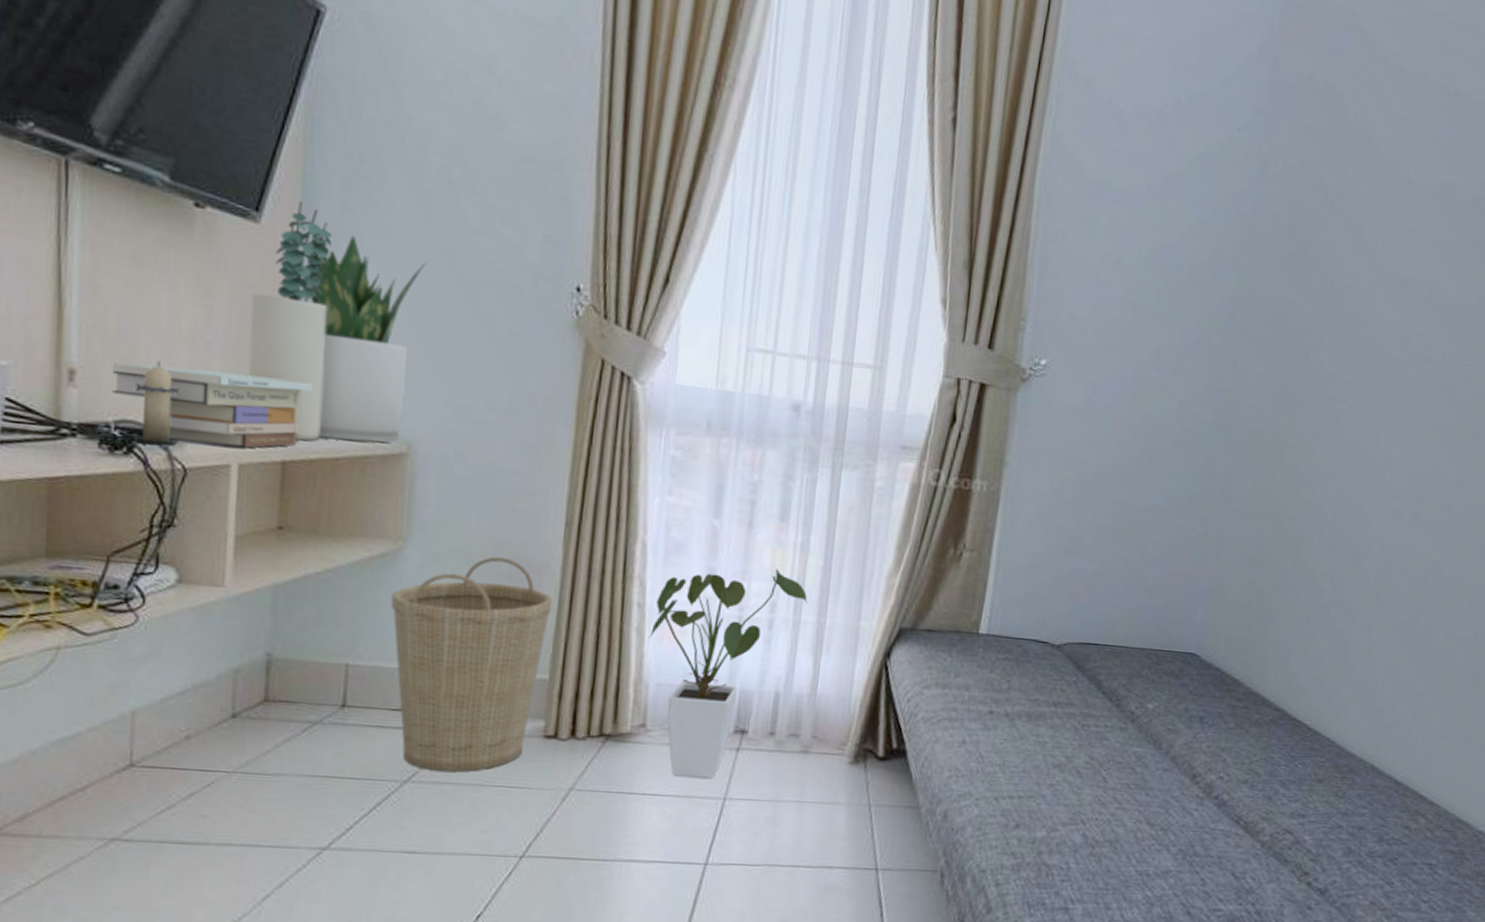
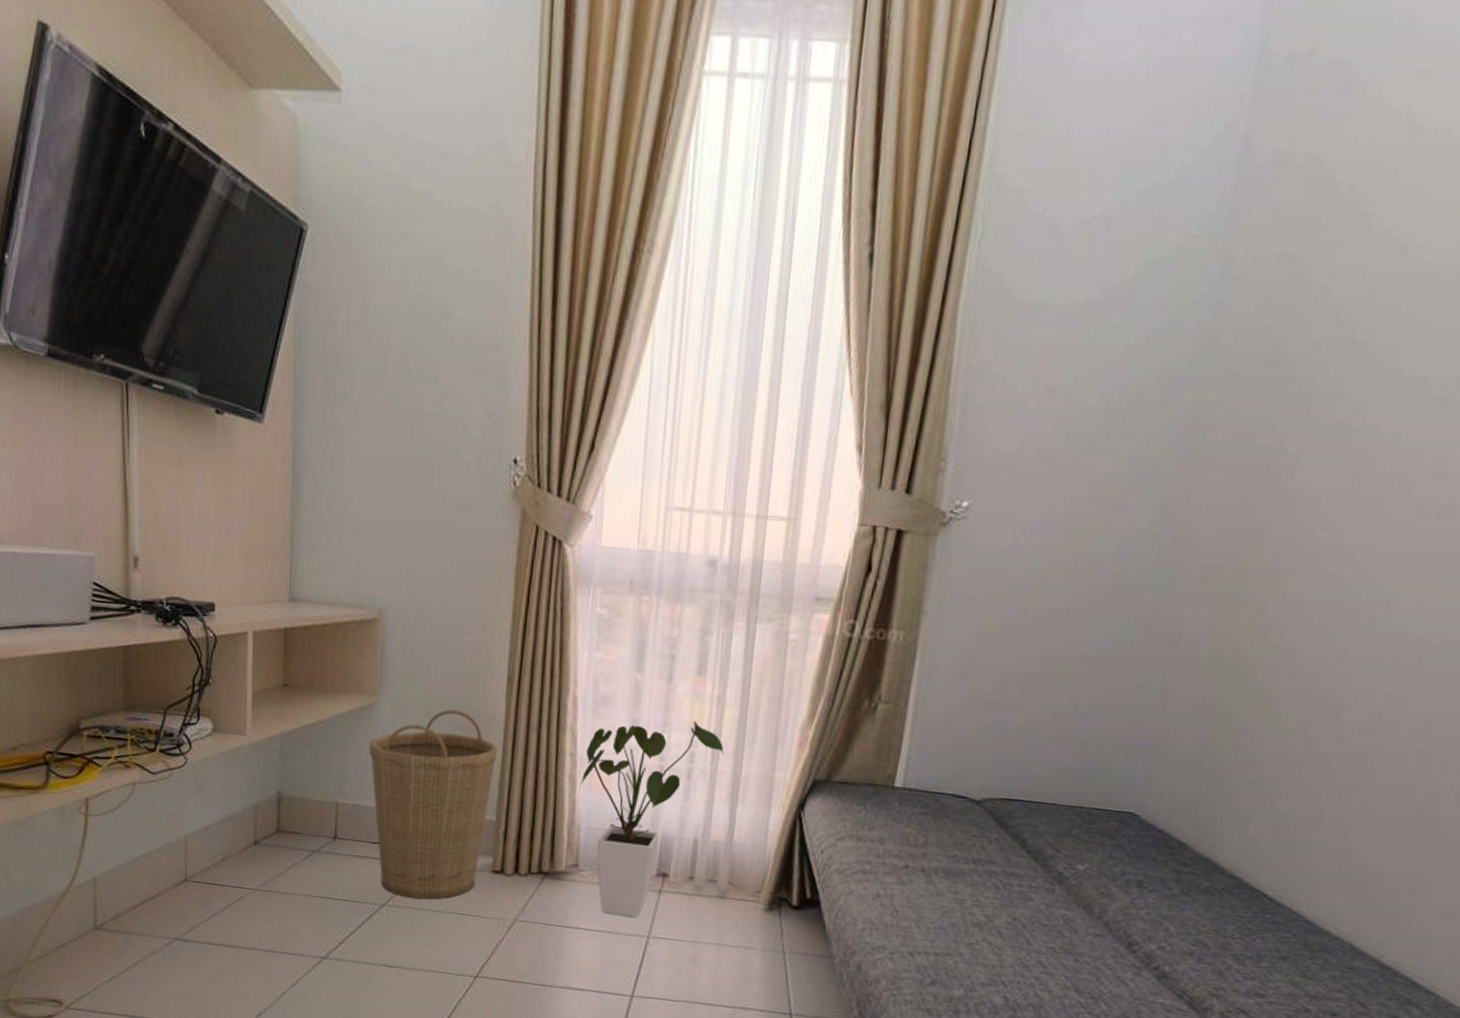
books: present [112,362,312,449] -> none [164,550,305,618]
candle: present [133,361,180,447] -> none [178,546,210,618]
vase: present [247,202,332,442] -> none [258,401,317,611]
planter: present [308,235,428,443] -> none [300,427,391,610]

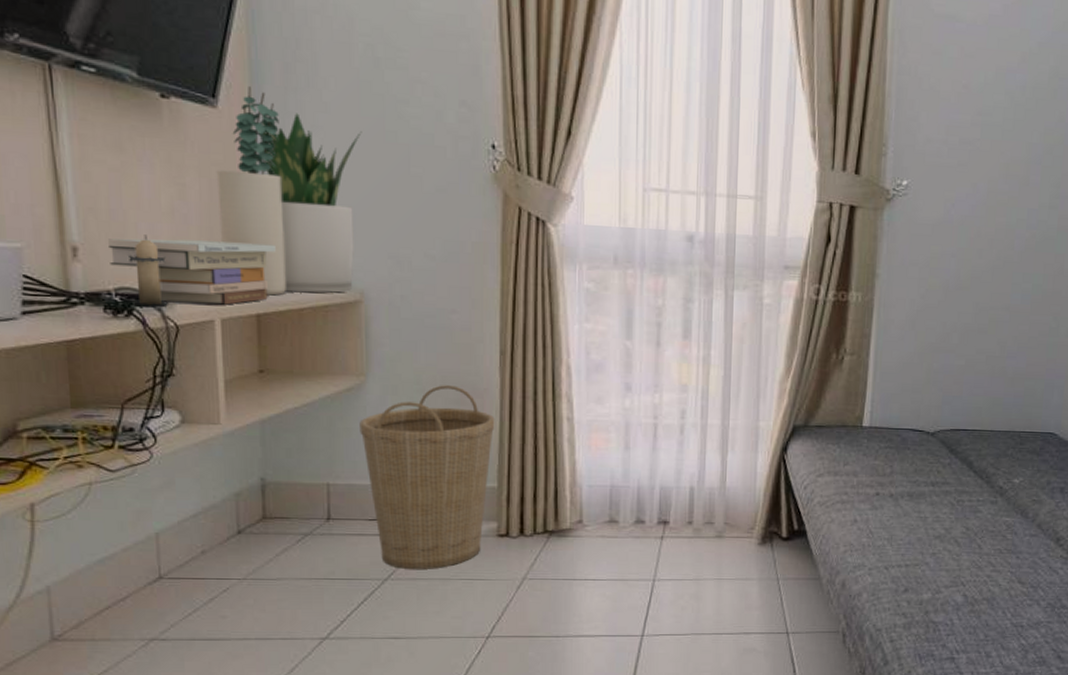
books: none [164,550,305,618] -> present [108,238,276,305]
candle: none [178,546,210,618] -> present [127,234,168,308]
vase: none [258,401,317,611] -> present [216,86,286,296]
planter: none [300,427,391,610] -> present [262,113,362,293]
house plant: present [580,721,724,917] -> none [579,381,712,563]

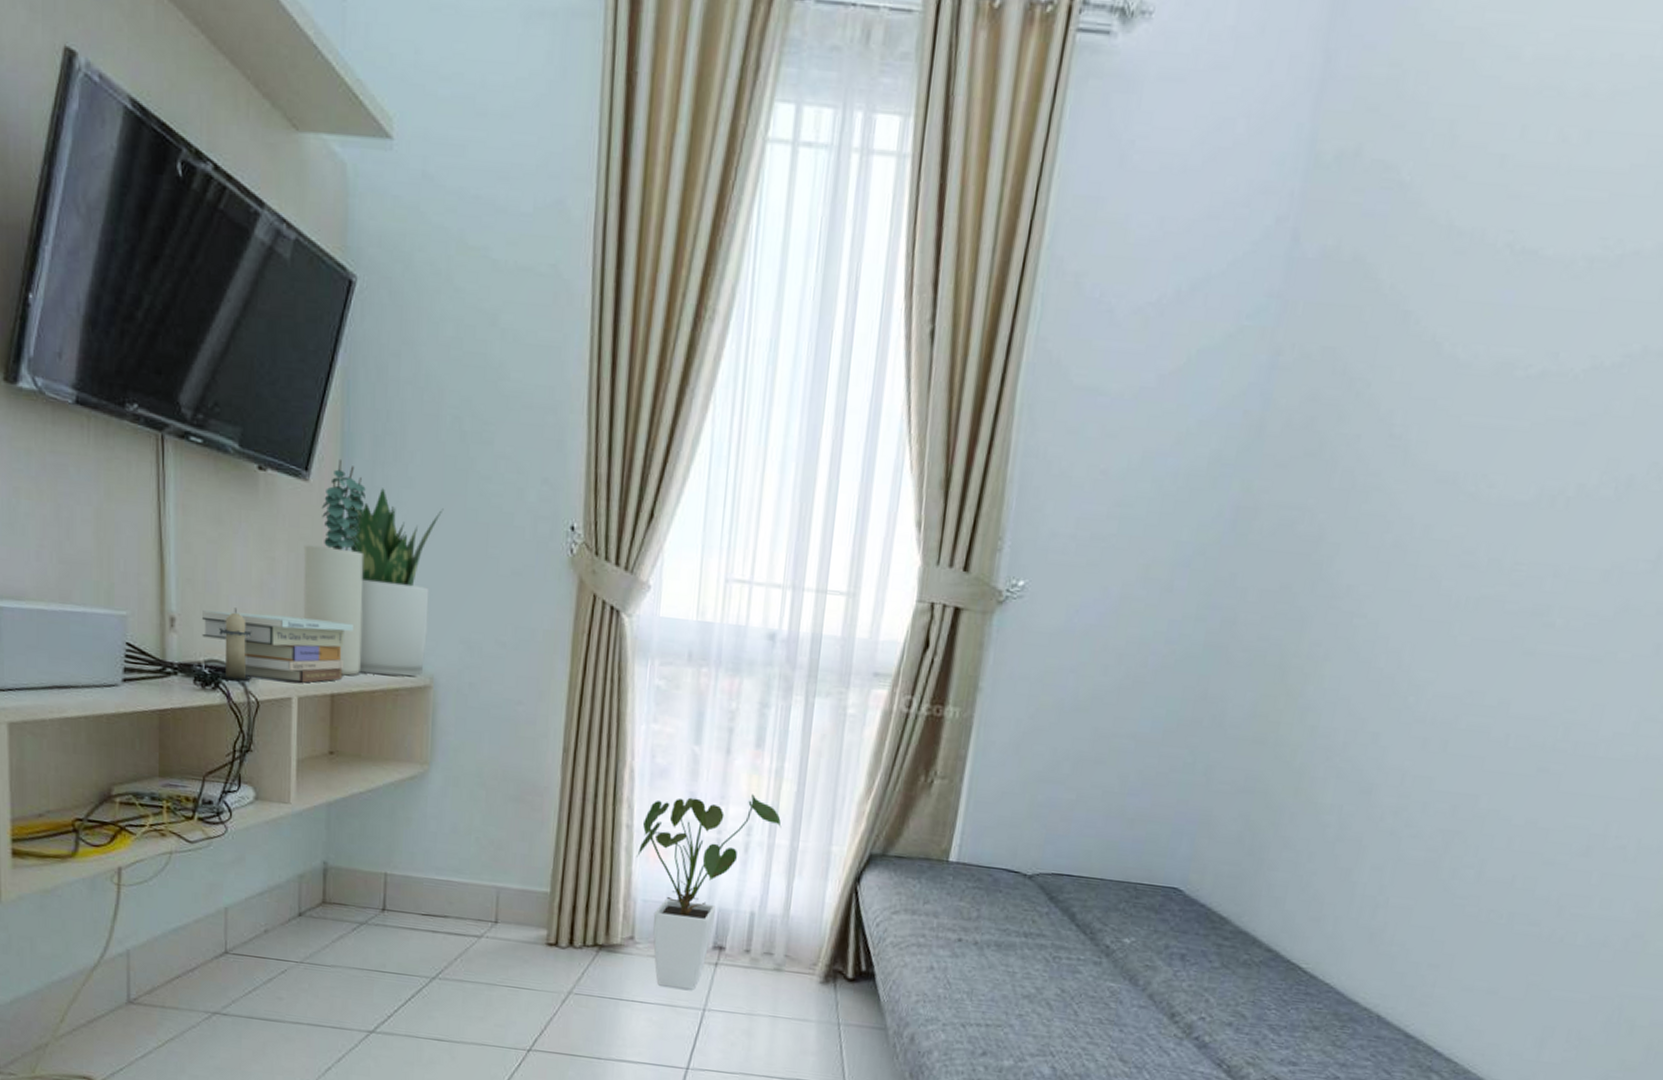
basket: present [359,385,495,569] -> none [419,780,553,973]
house plant: none [579,381,712,563] -> present [636,794,782,990]

